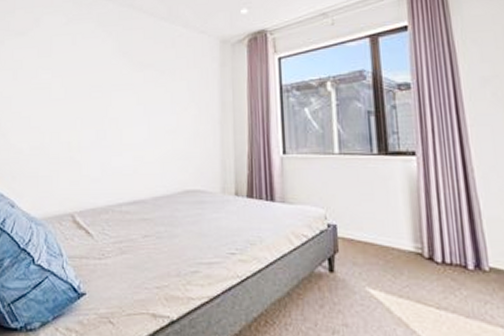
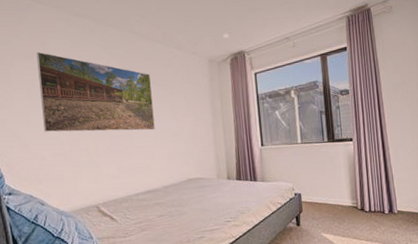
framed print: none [24,28,149,125] -> present [36,51,155,132]

